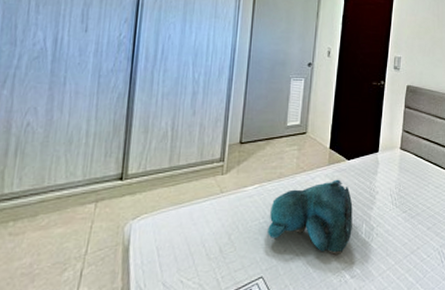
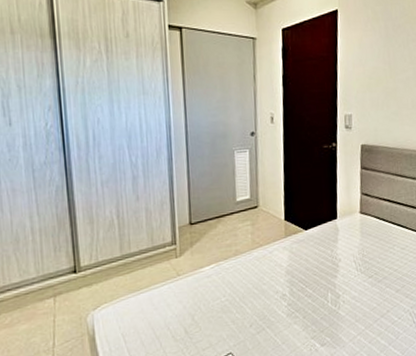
teddy bear: present [268,179,353,255] -> none [230,250,318,325]

